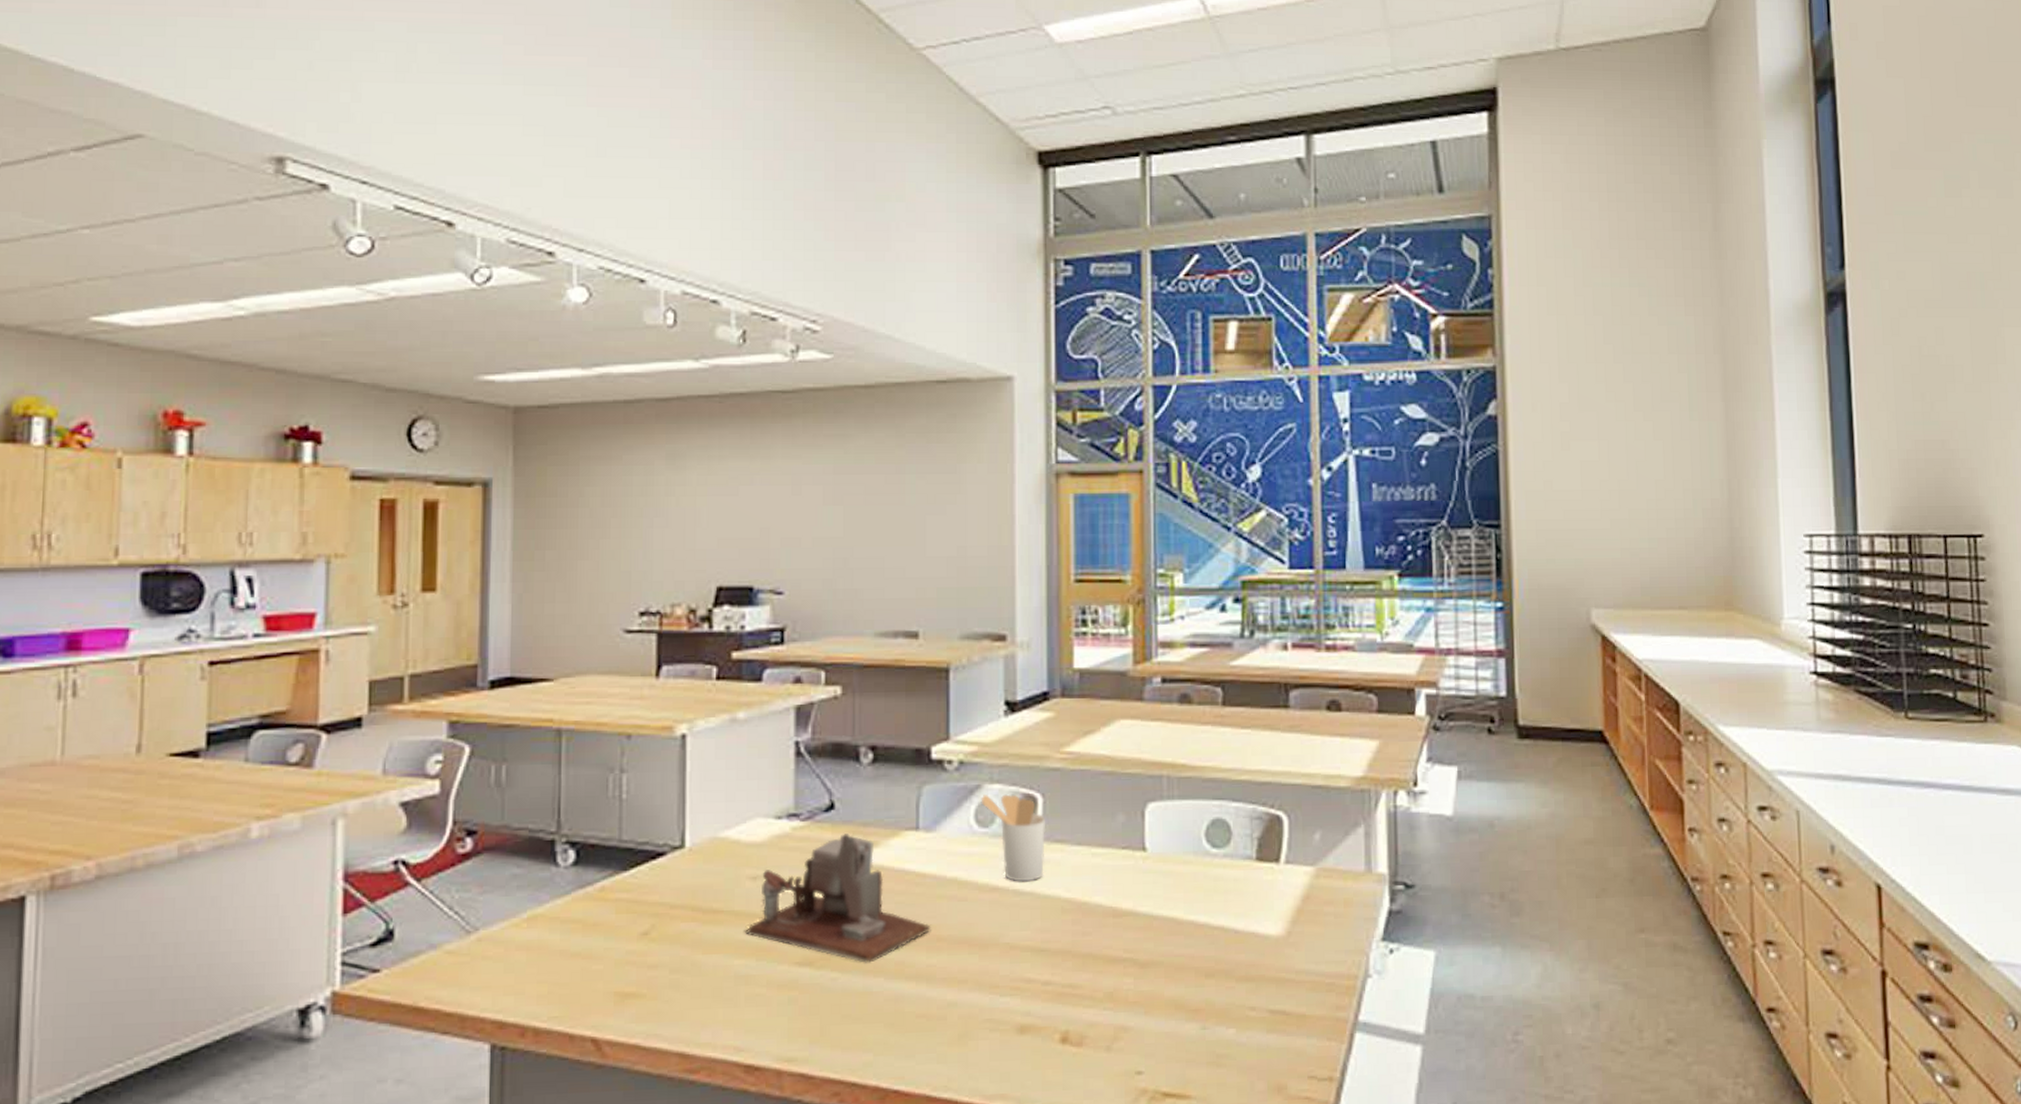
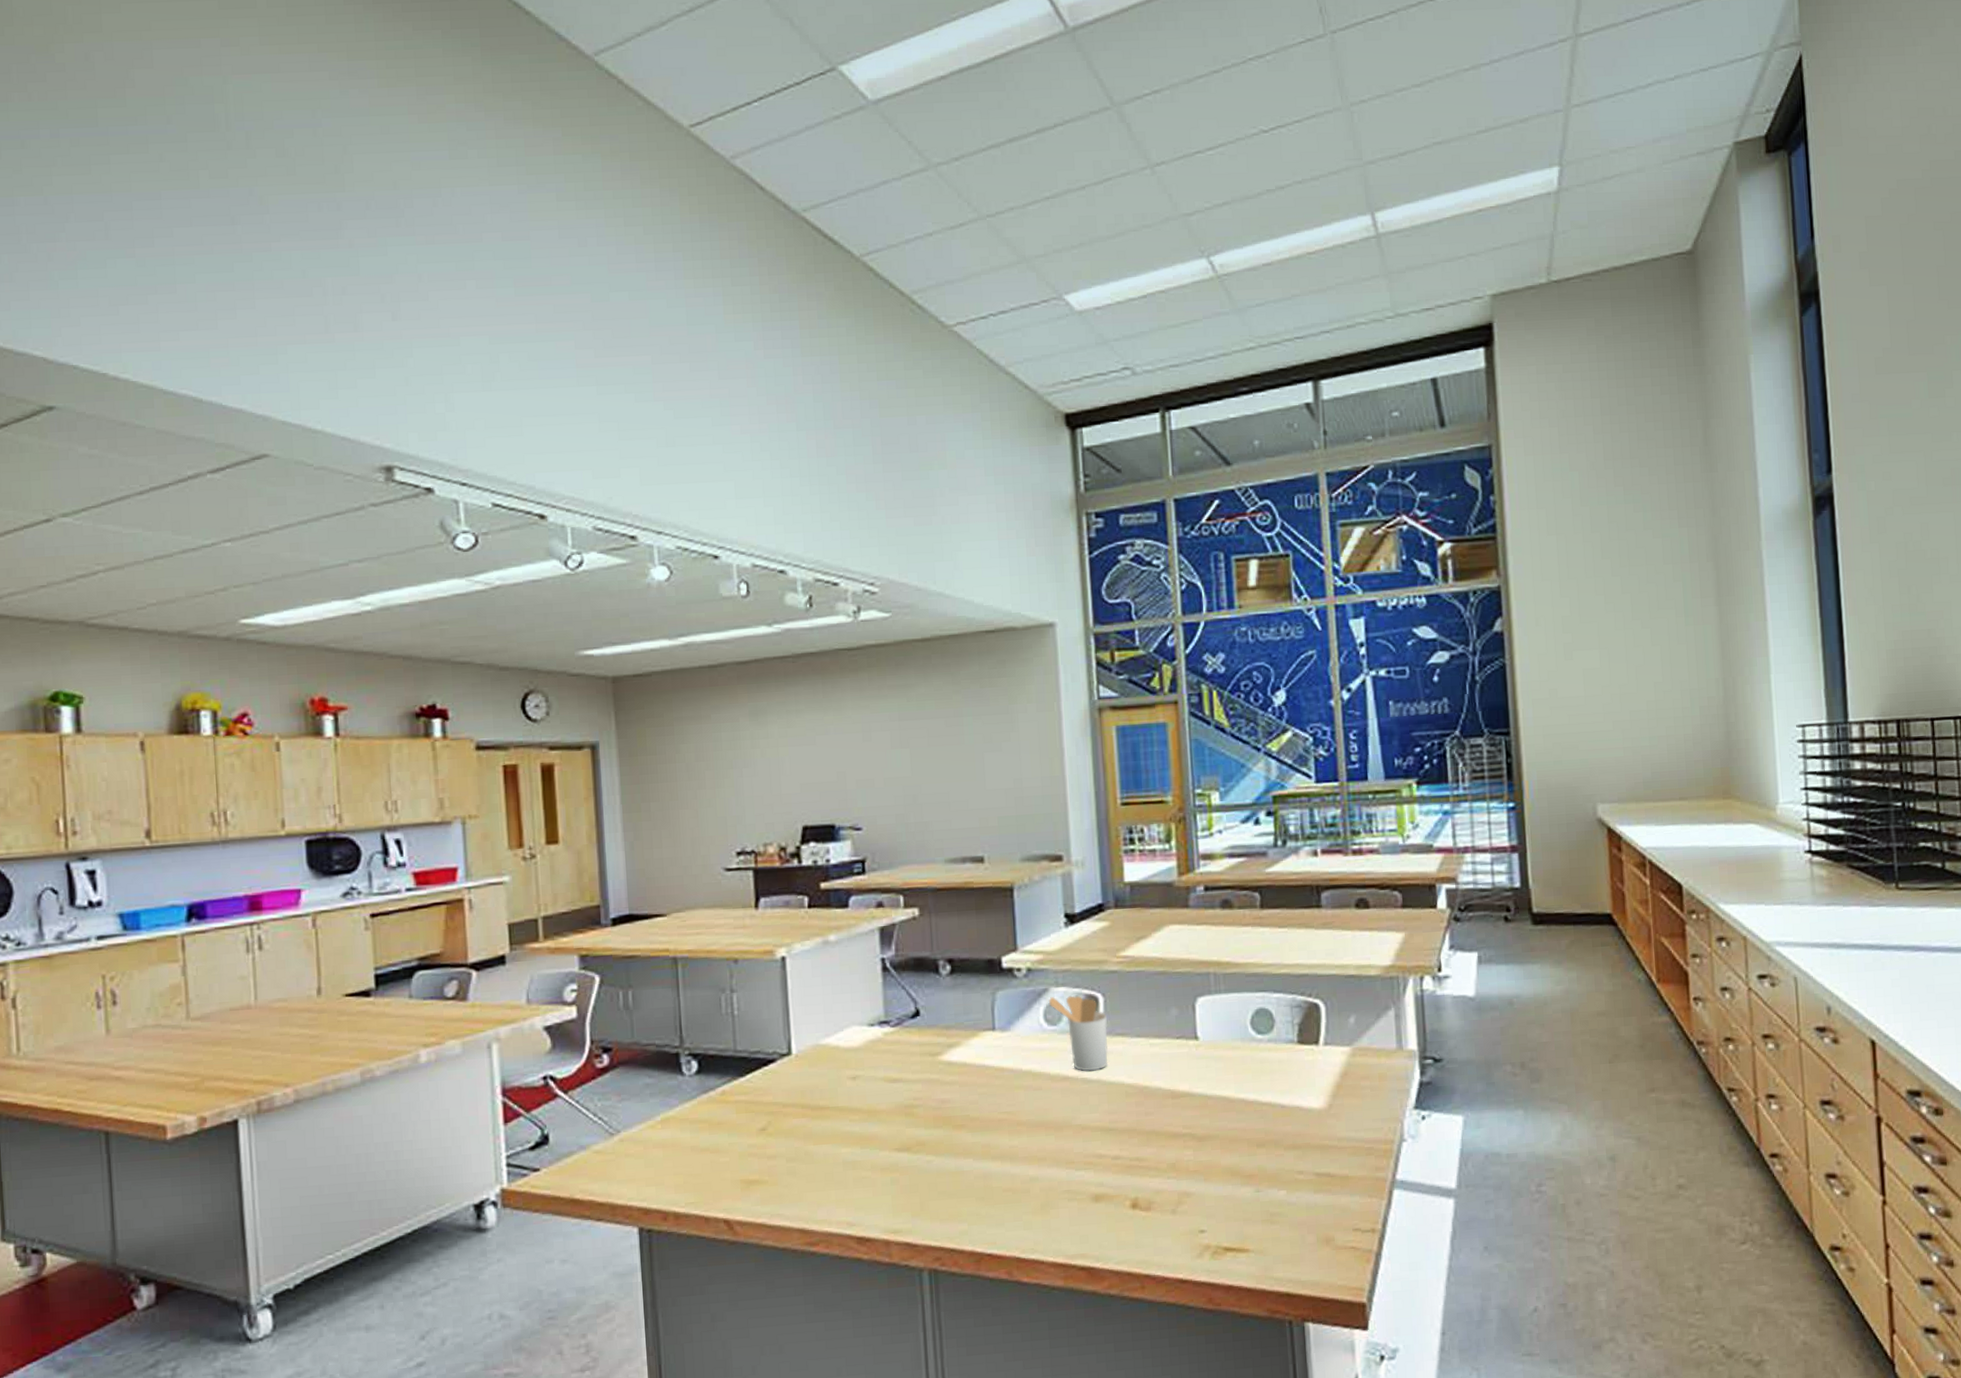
desk organizer: present [745,834,931,963] -> none [849,1036,1012,1147]

